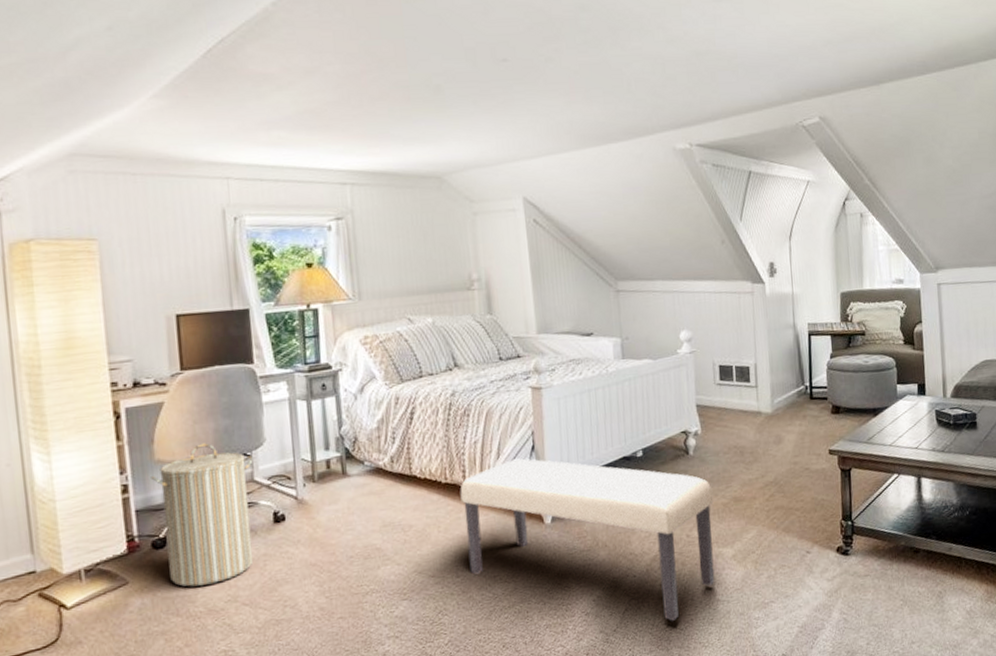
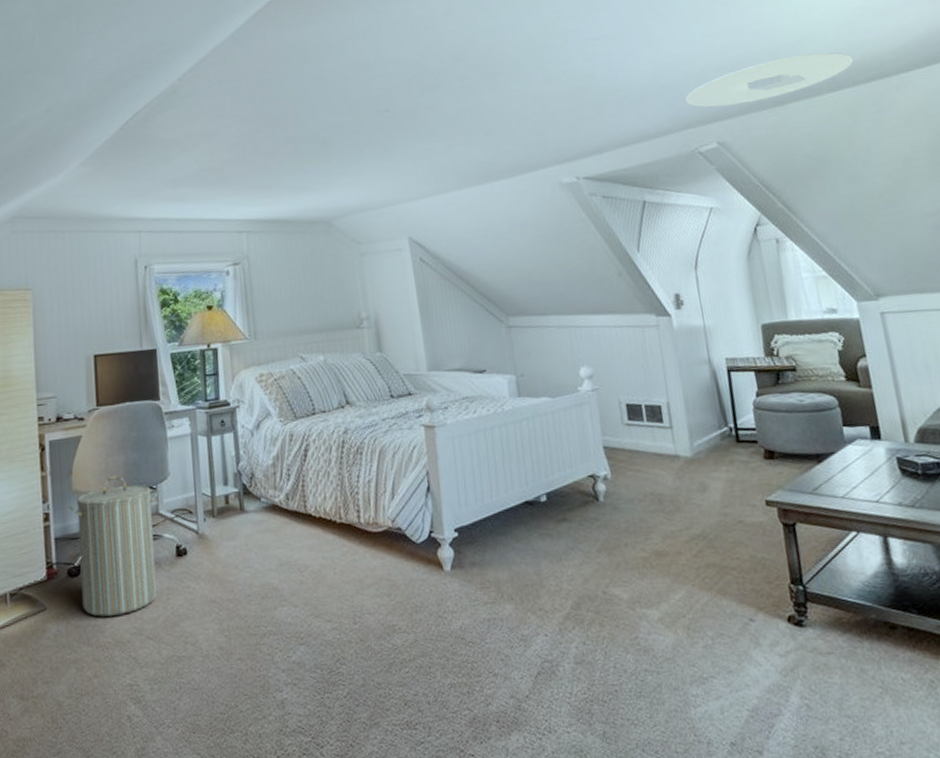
bench: present [460,458,715,621] -> none [355,499,640,691]
ceiling light: none [795,35,942,82] -> present [685,52,854,108]

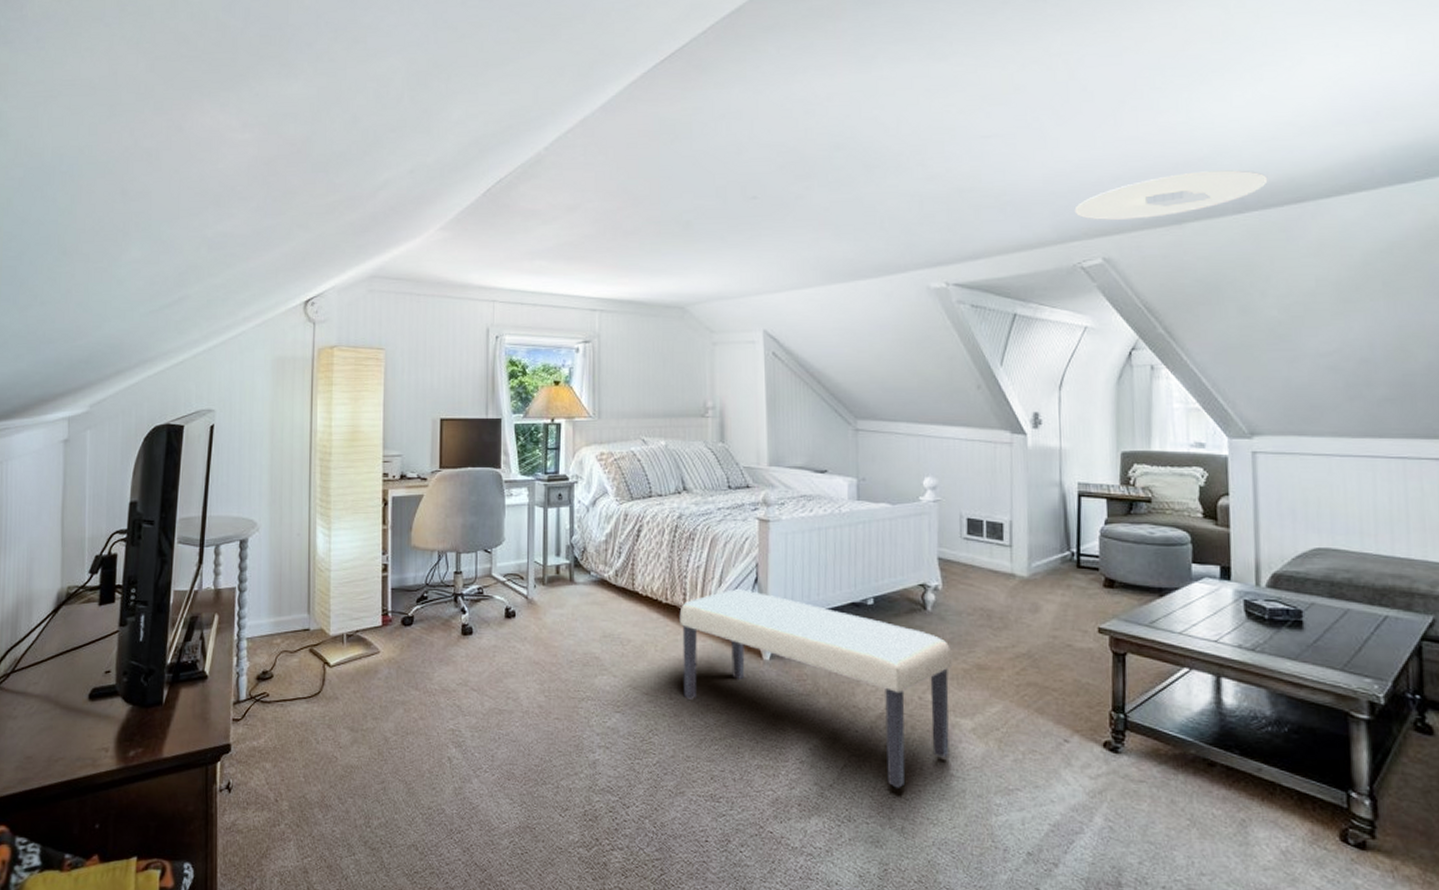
laundry hamper: present [68,475,158,617] -> none [406,536,492,666]
bench: none [355,499,640,691] -> present [679,589,953,788]

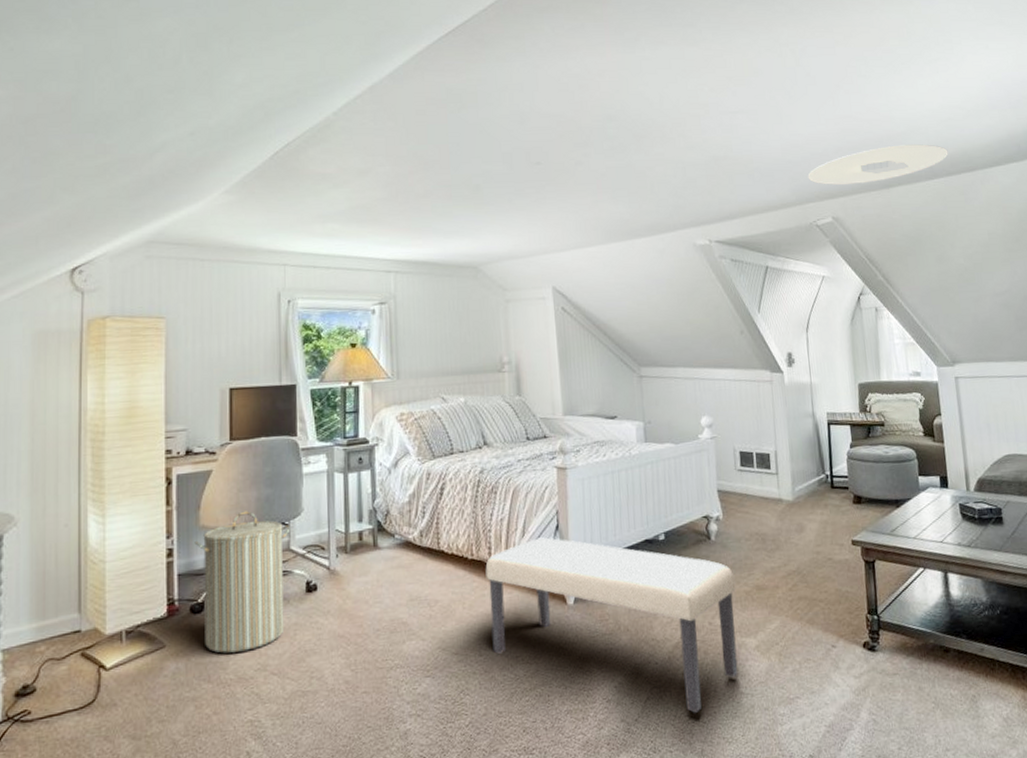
laundry hamper: none [406,536,492,666] -> present [194,511,290,653]

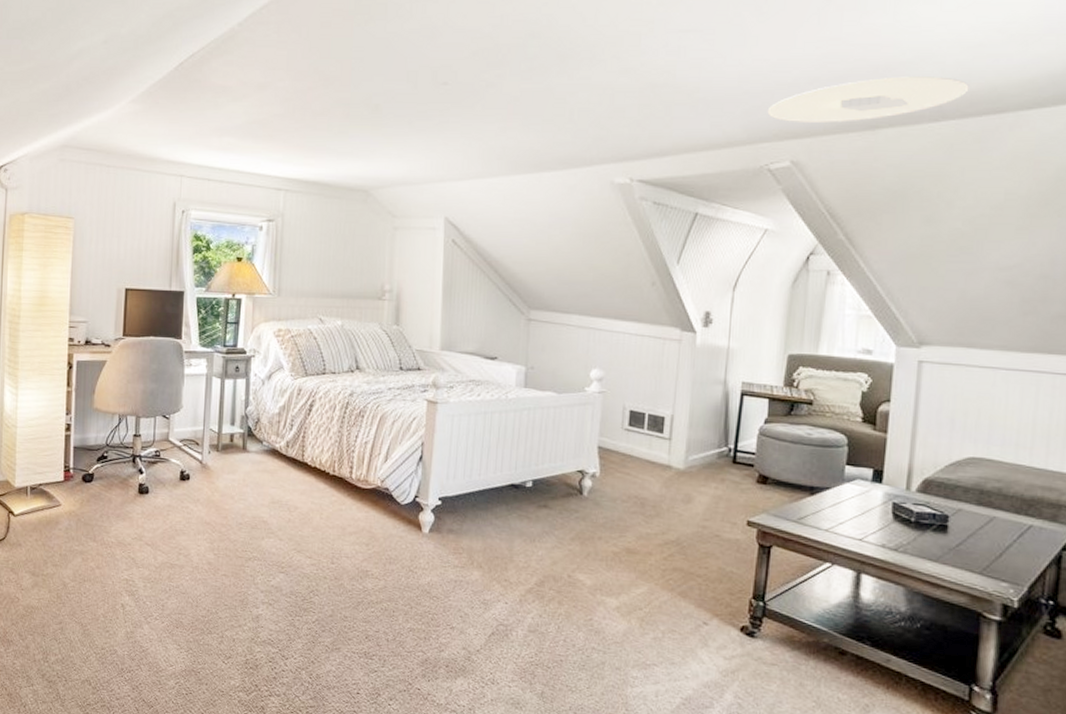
laundry hamper: present [194,511,290,653] -> none [88,400,170,521]
bench: present [485,537,738,713] -> none [344,465,604,657]

